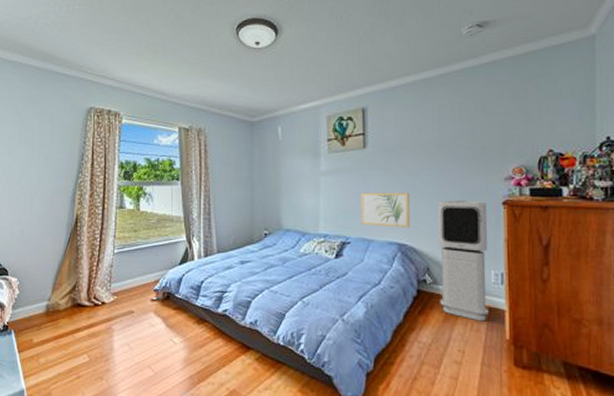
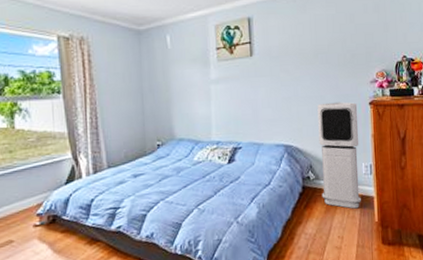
wall art: present [361,192,411,228] -> none [250,97,295,131]

